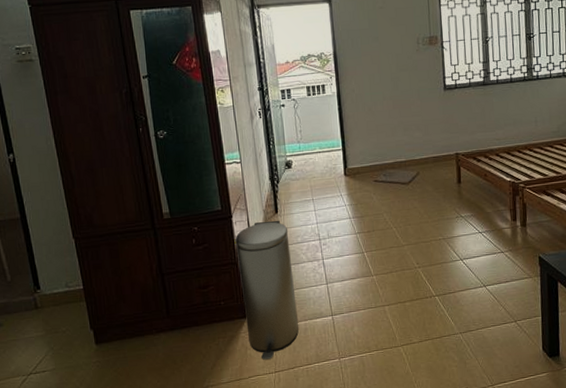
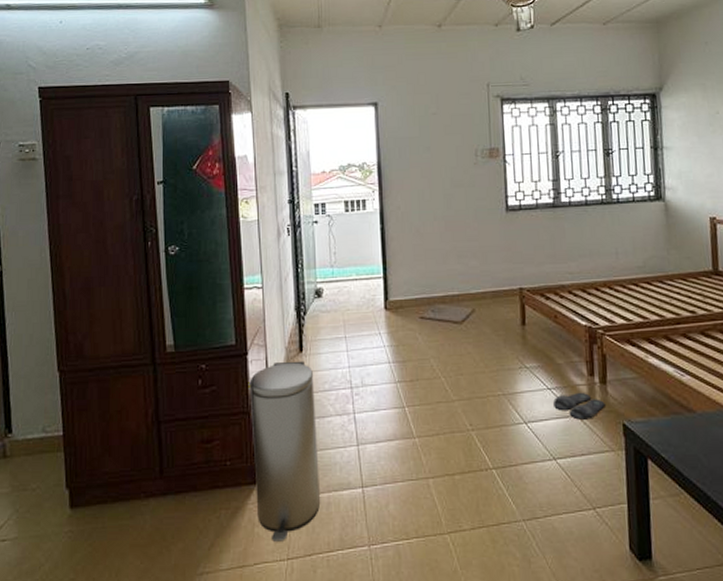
slippers: none [484,233,525,255] -> present [553,392,605,420]

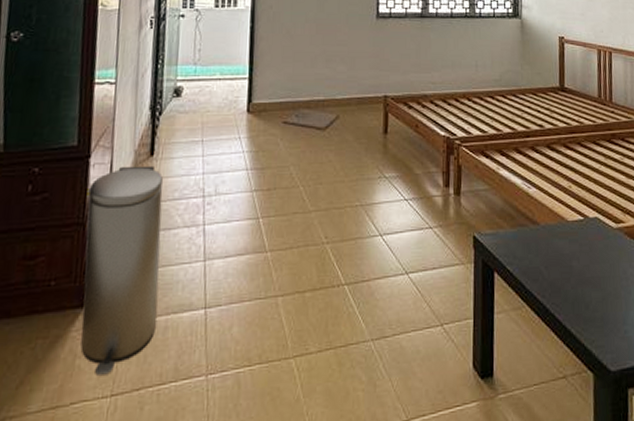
slippers: present [553,392,605,420] -> none [409,203,458,232]

